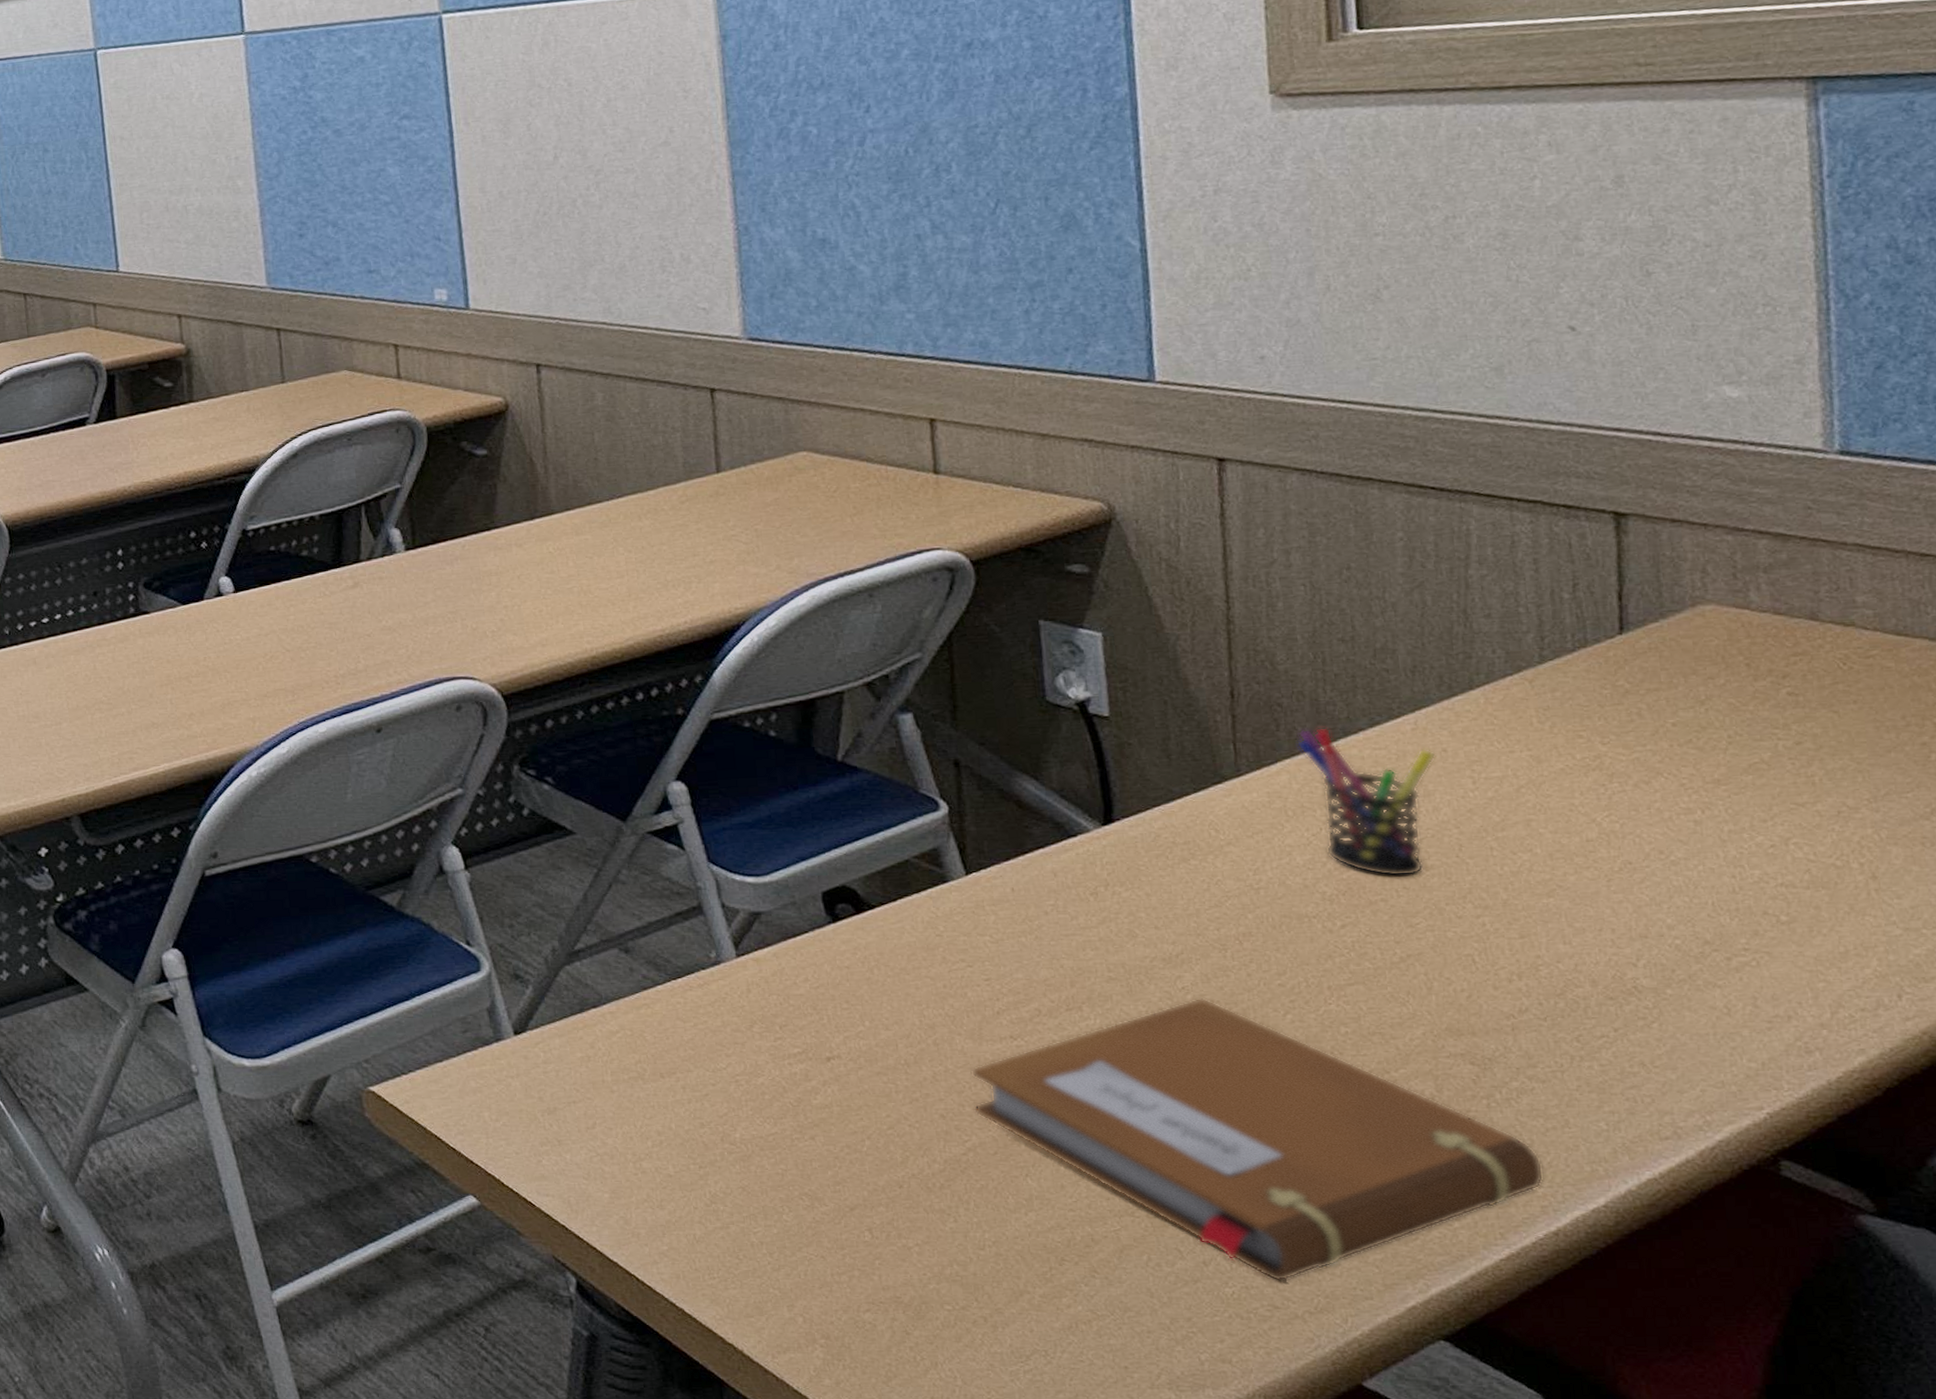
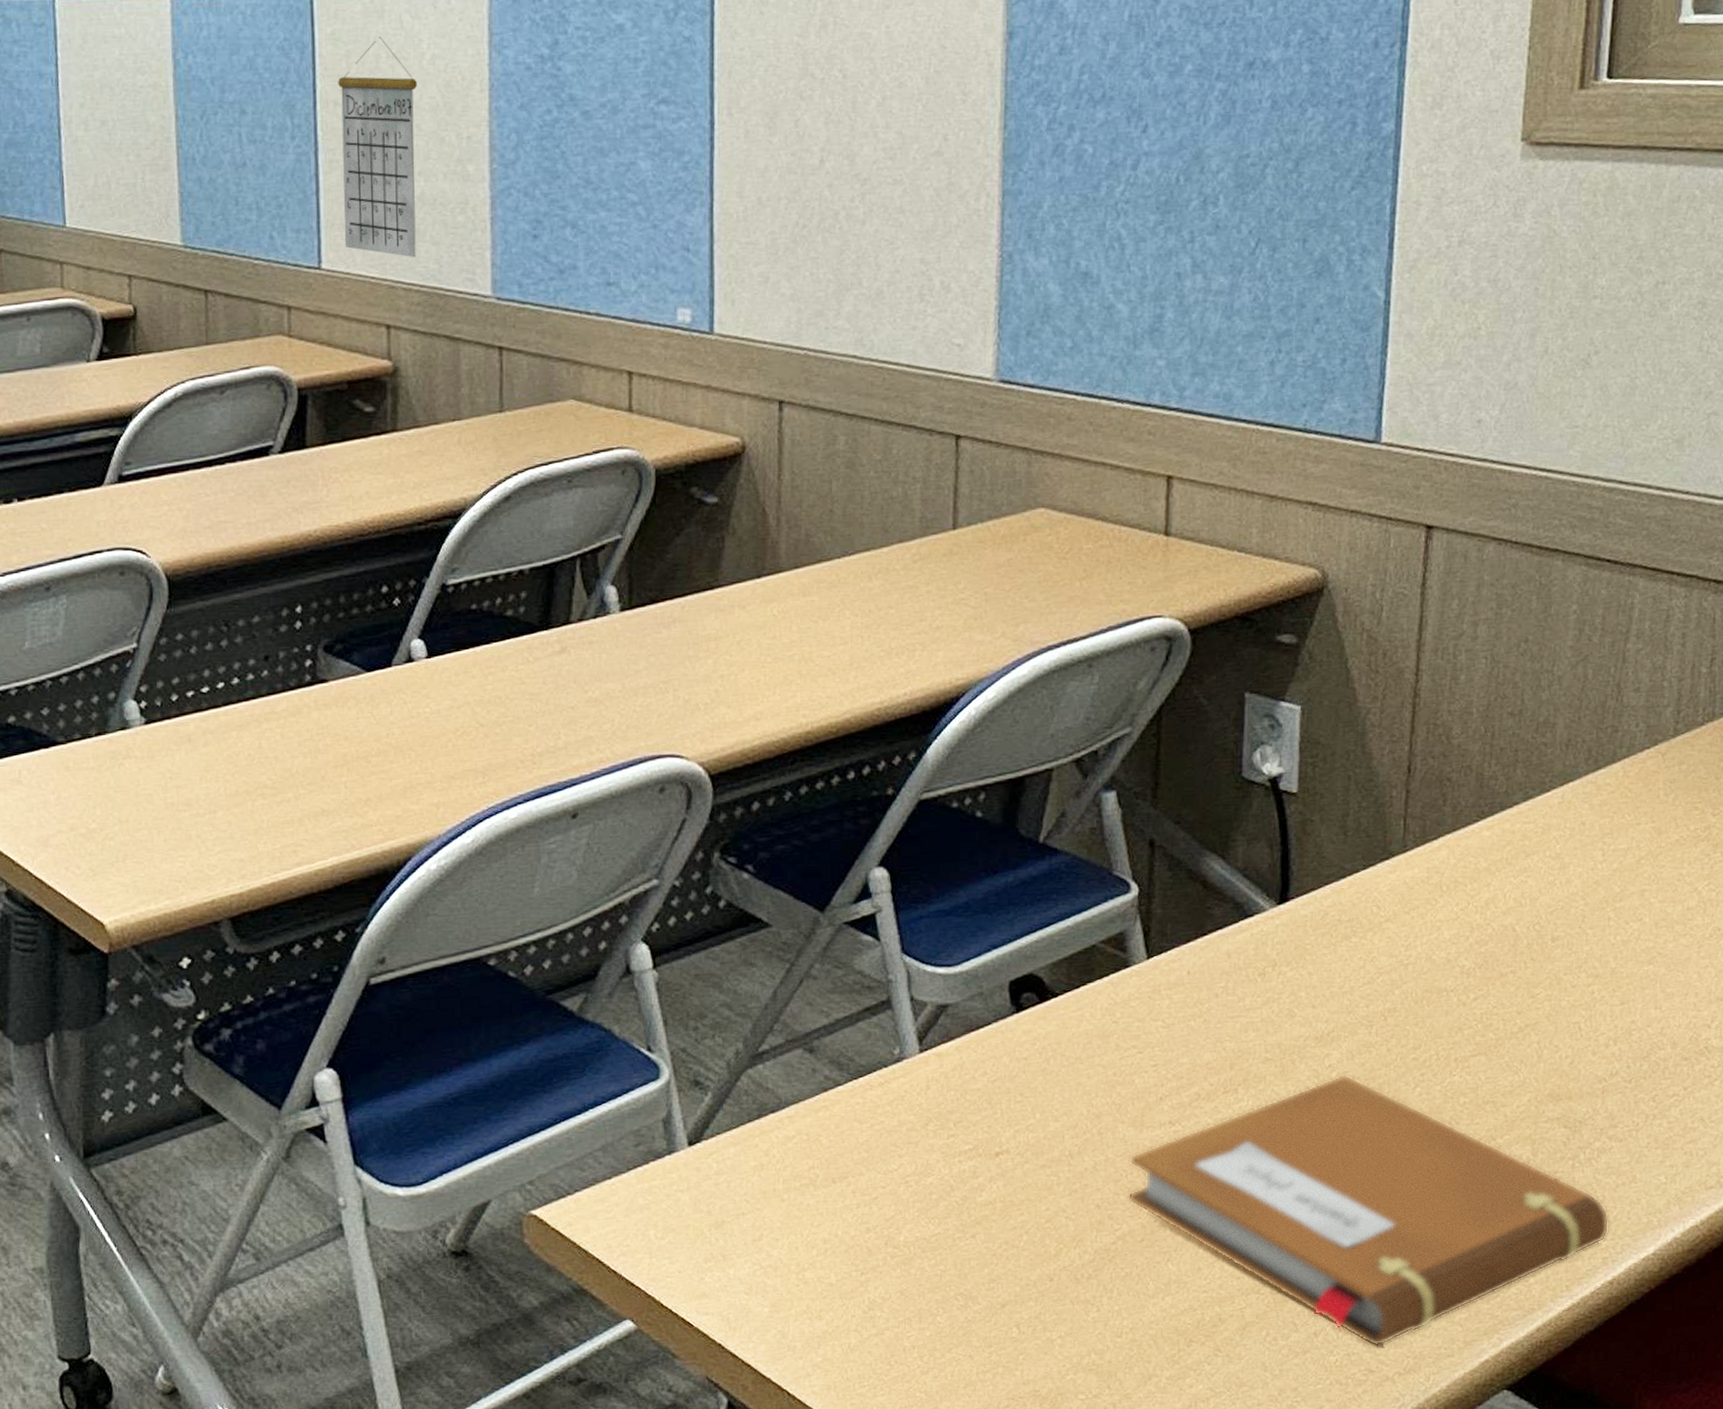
calendar: none [122,83,199,259] -> present [338,37,417,258]
pen holder: present [1297,726,1436,877] -> none [1459,801,1576,949]

